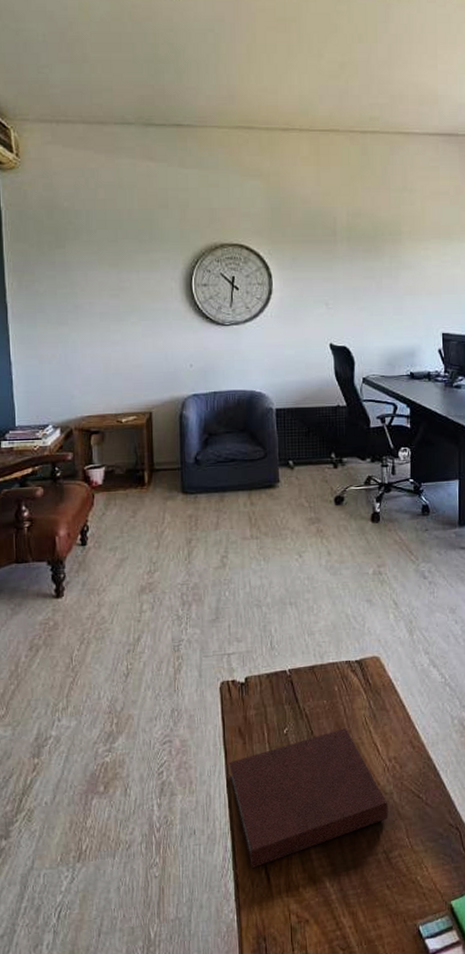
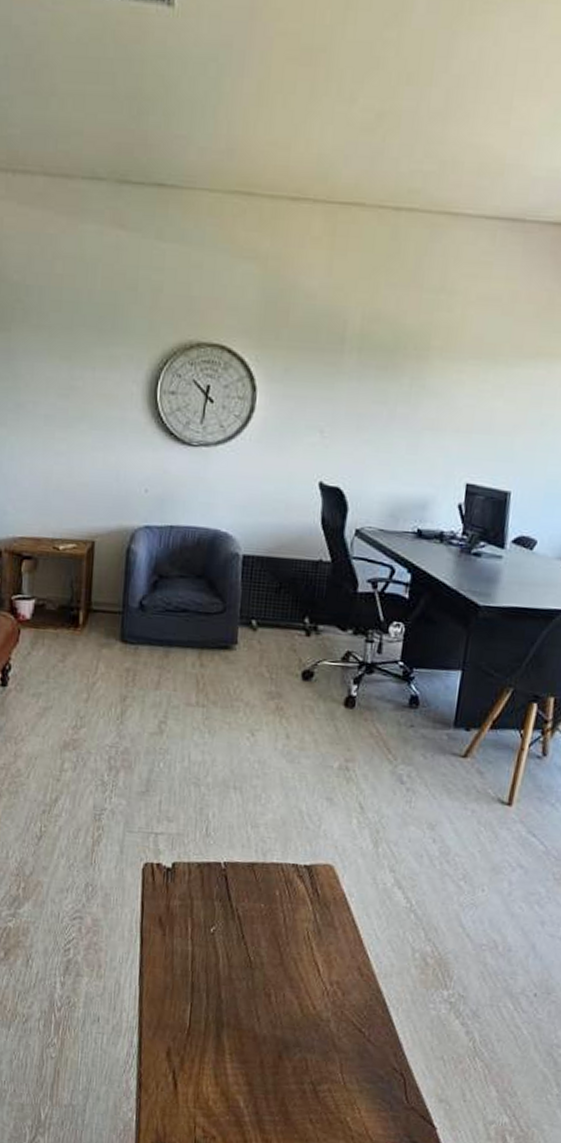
notebook: present [228,727,389,869] -> none [142,938,323,1071]

